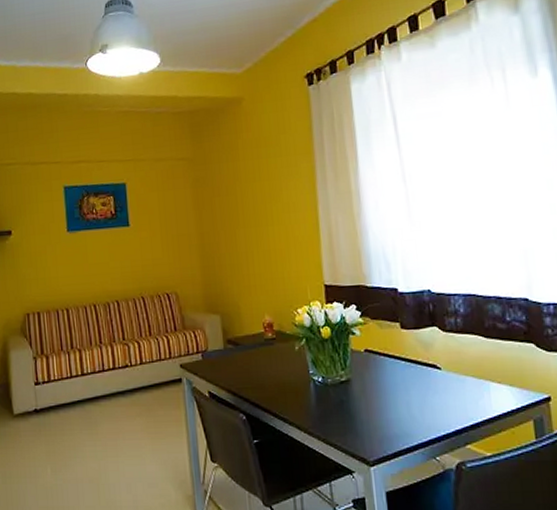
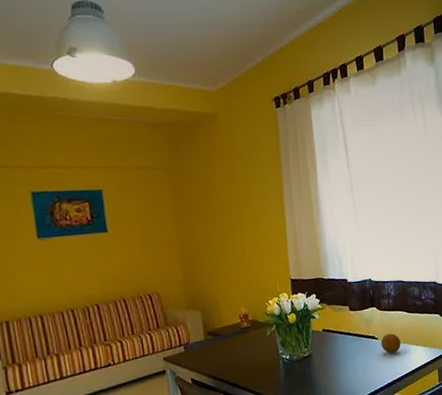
fruit: none [445,363,475,390] -> present [381,333,401,353]

